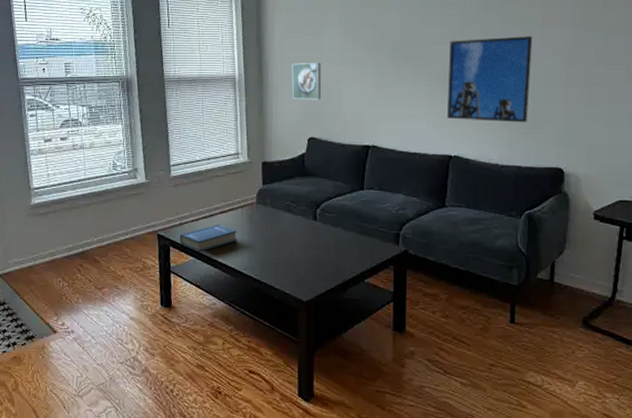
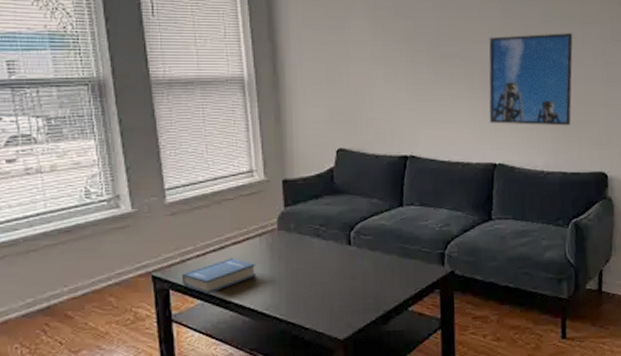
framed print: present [291,63,322,100] -> none [313,61,350,105]

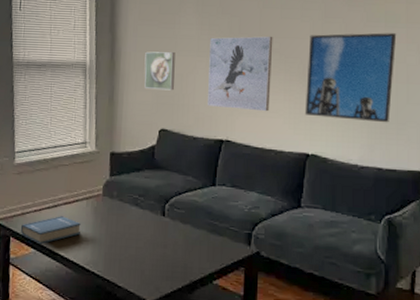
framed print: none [313,61,350,105] -> present [144,51,175,91]
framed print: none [385,39,454,122] -> present [208,36,273,112]

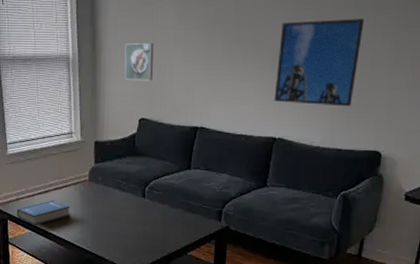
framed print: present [208,36,273,112] -> none [184,24,247,99]

